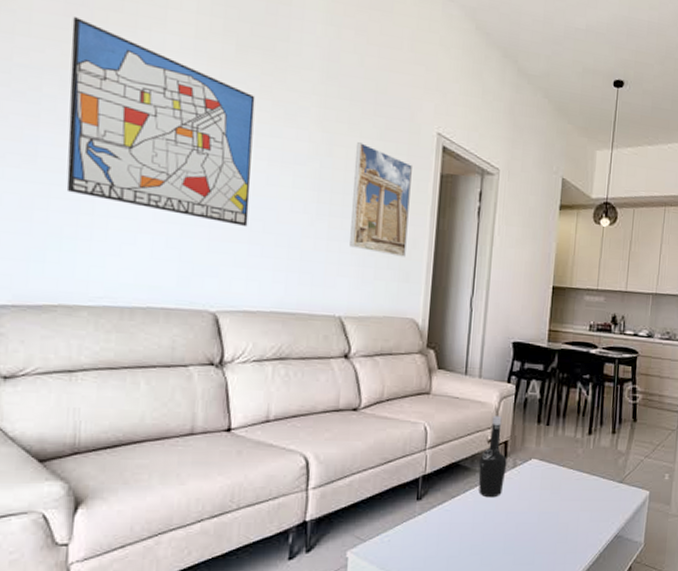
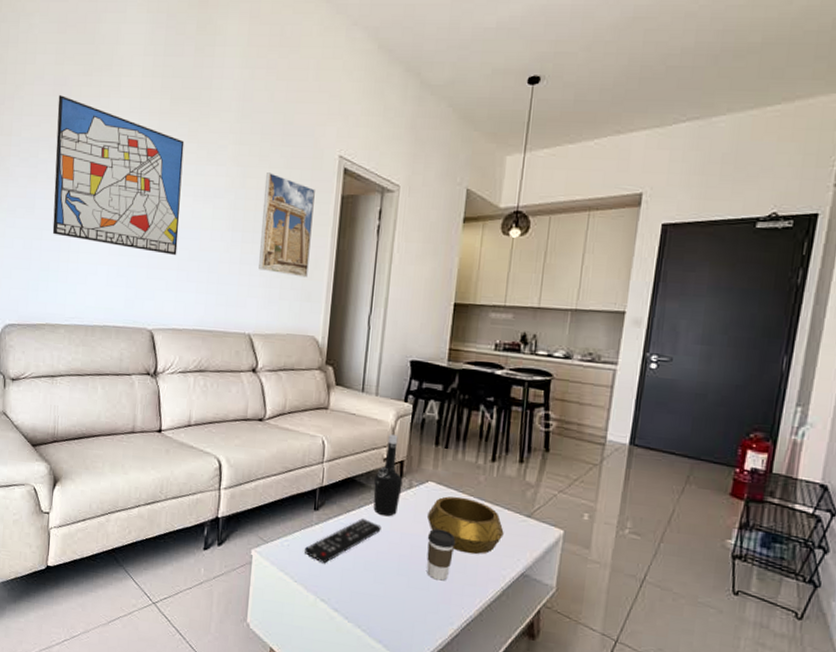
remote control: none [407,503,487,555] -> present [305,518,381,564]
decorative bowl: none [531,470,600,524] -> present [427,496,504,555]
coffee cup: none [531,504,558,553] -> present [426,528,456,581]

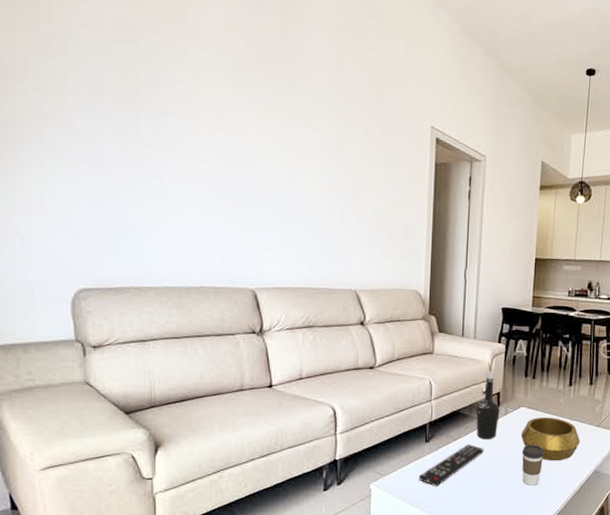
wall art: present [52,95,185,255] -> none [123,42,276,216]
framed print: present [258,172,315,278] -> none [361,138,410,237]

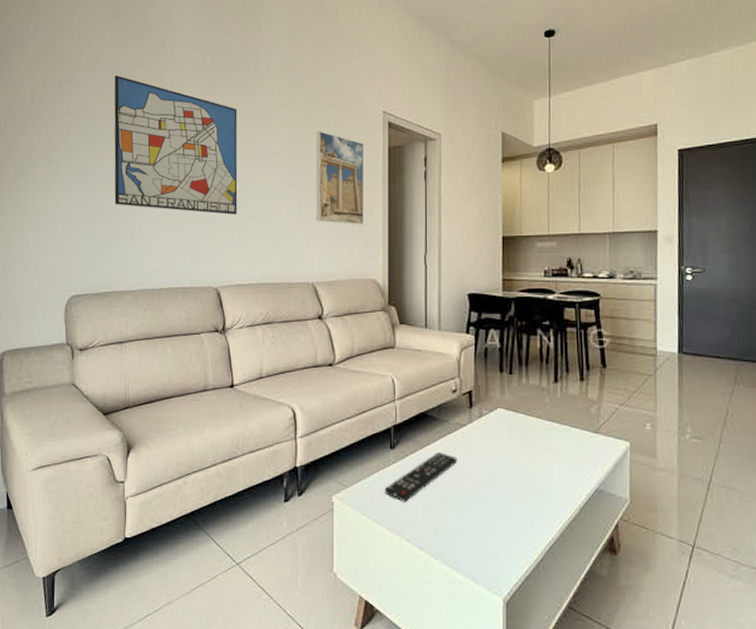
wall art: none [123,42,276,216] -> present [114,75,238,214]
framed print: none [361,138,410,237] -> present [316,131,364,225]
bottle: present [476,371,500,440] -> none [446,366,473,447]
decorative bowl: present [521,417,580,461] -> none [500,420,574,476]
coffee cup: present [522,445,544,486] -> none [502,454,530,506]

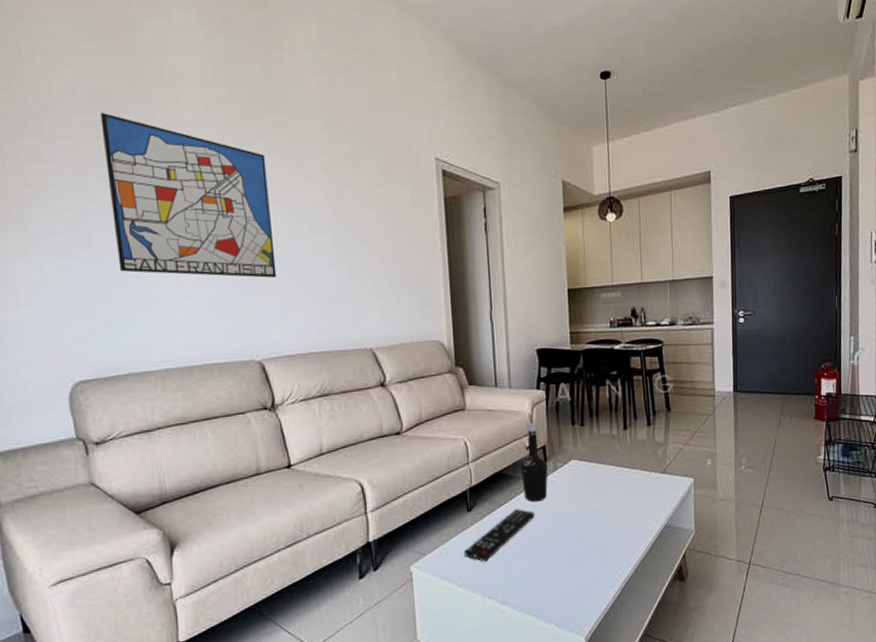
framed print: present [316,131,364,225] -> none [361,181,423,284]
bottle: none [446,366,473,447] -> present [521,422,548,502]

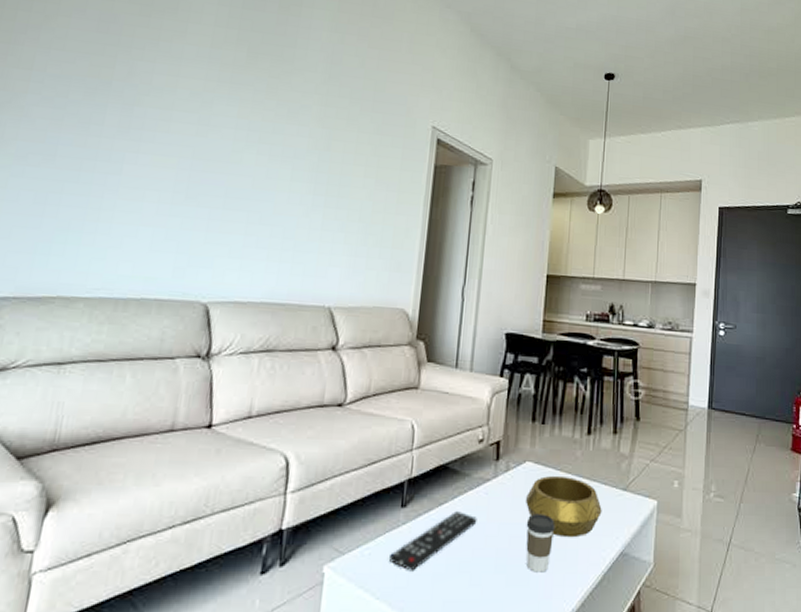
wall art: present [100,113,277,278] -> none [78,32,262,218]
bottle: present [521,422,548,502] -> none [468,412,500,506]
decorative bowl: none [575,468,645,519] -> present [526,475,602,538]
coffee cup: none [578,501,605,550] -> present [526,513,555,573]

